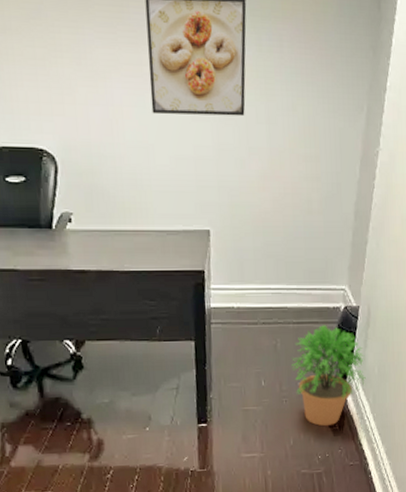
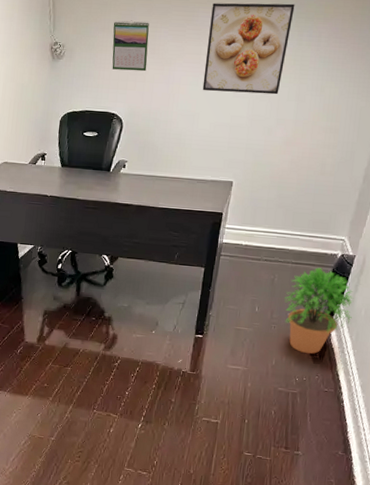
calendar: none [16,17,75,90] -> present [112,20,149,72]

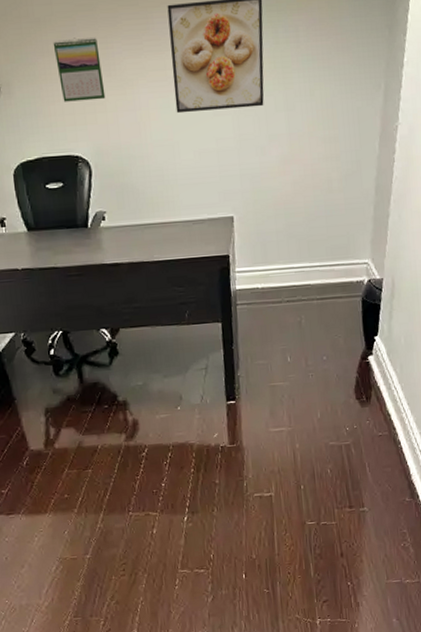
potted plant: present [285,268,353,354] -> none [316,299,392,399]

